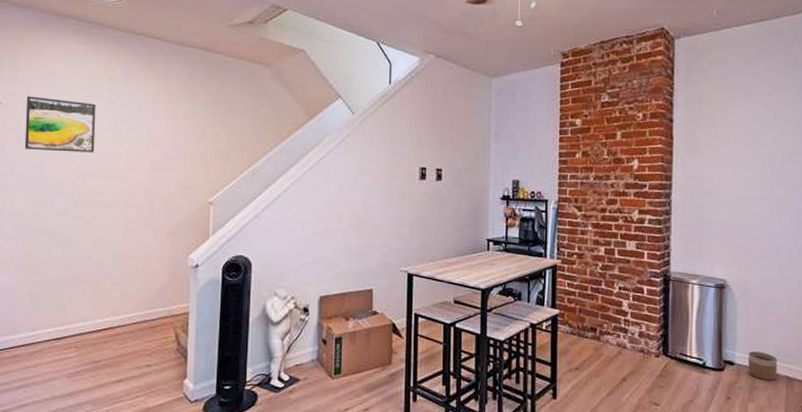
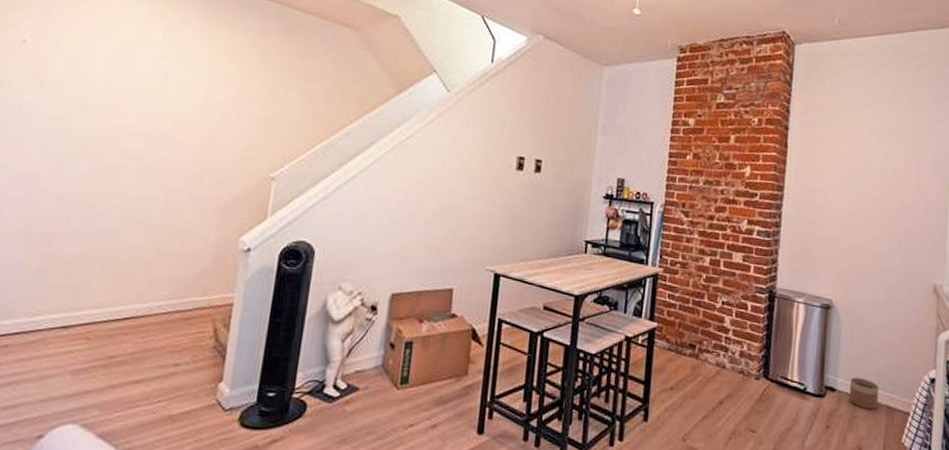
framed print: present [24,96,96,153] -> none [49,36,146,110]

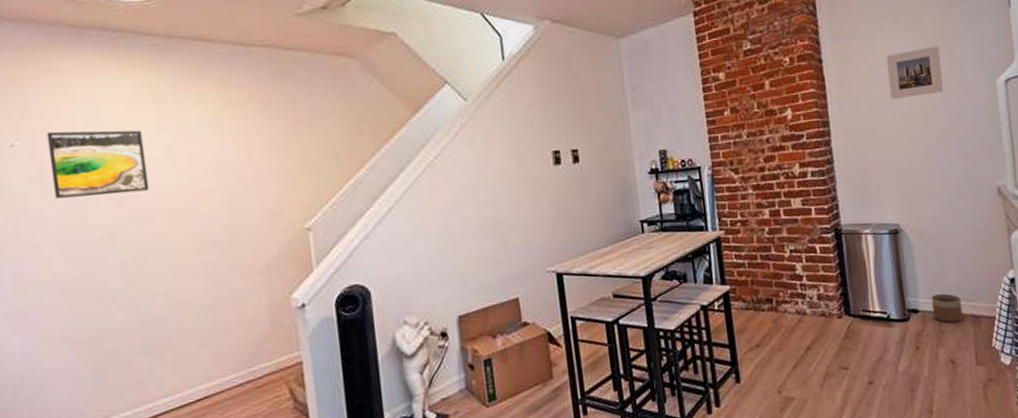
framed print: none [49,36,146,110] -> present [46,130,150,199]
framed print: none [846,136,901,183] -> present [886,46,943,99]

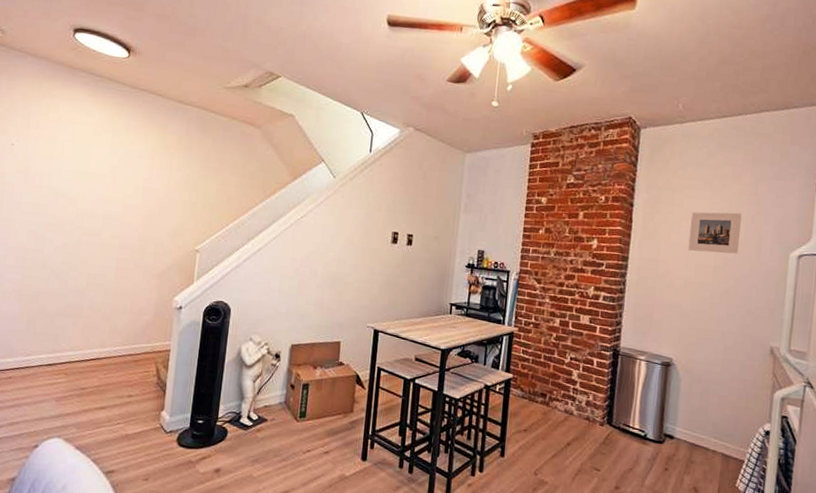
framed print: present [46,130,150,199] -> none [31,140,99,197]
planter: present [931,293,963,323] -> none [686,427,716,456]

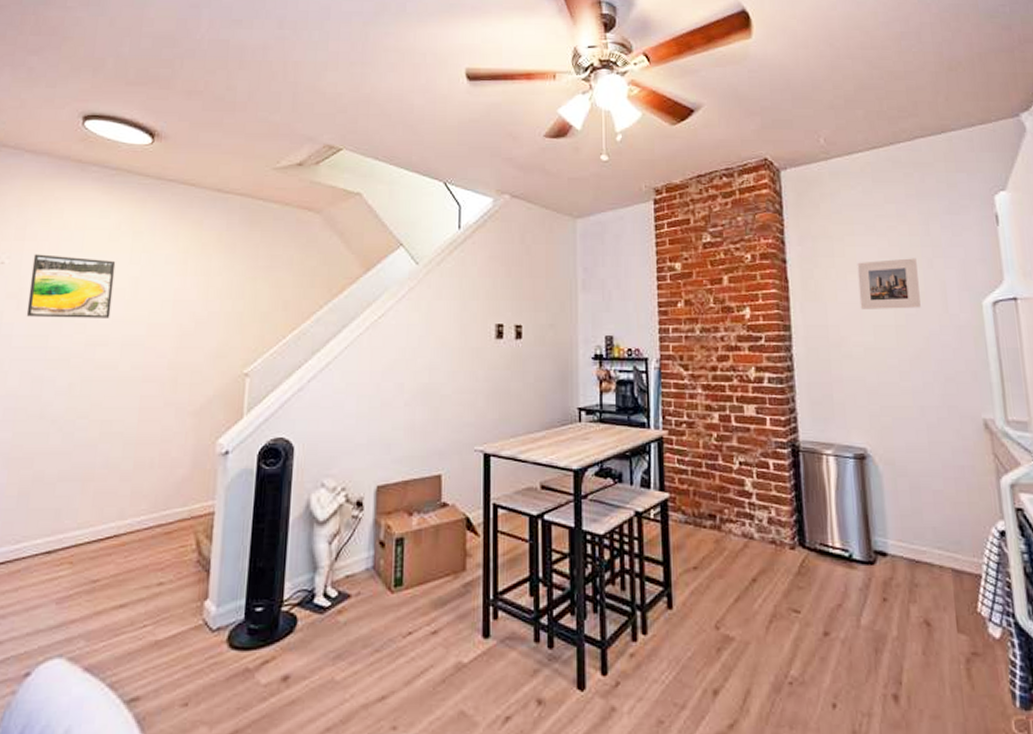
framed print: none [31,140,99,197] -> present [26,254,116,318]

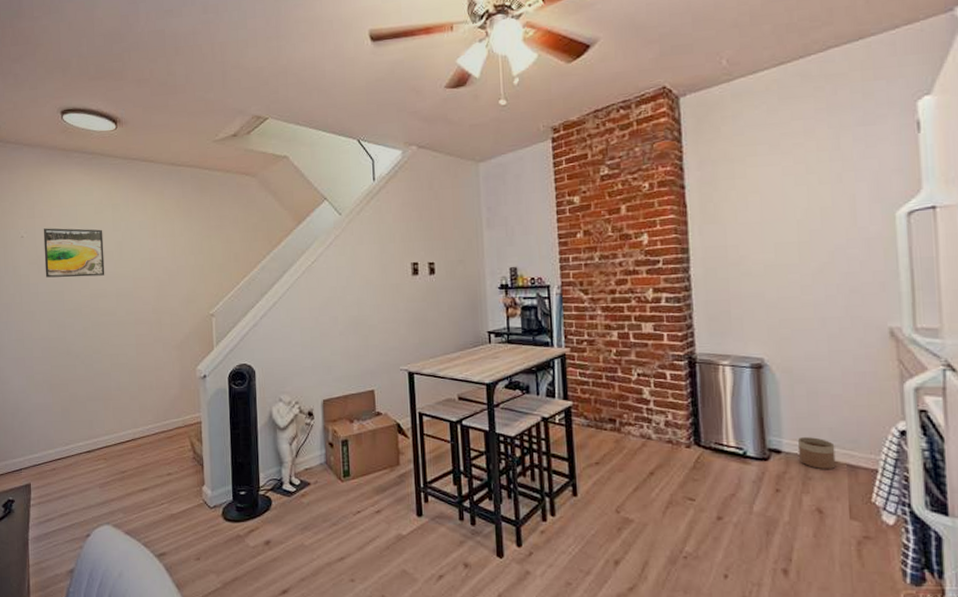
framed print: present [857,258,921,309] -> none [759,174,827,228]
planter: none [902,538,941,574] -> present [797,437,836,469]

